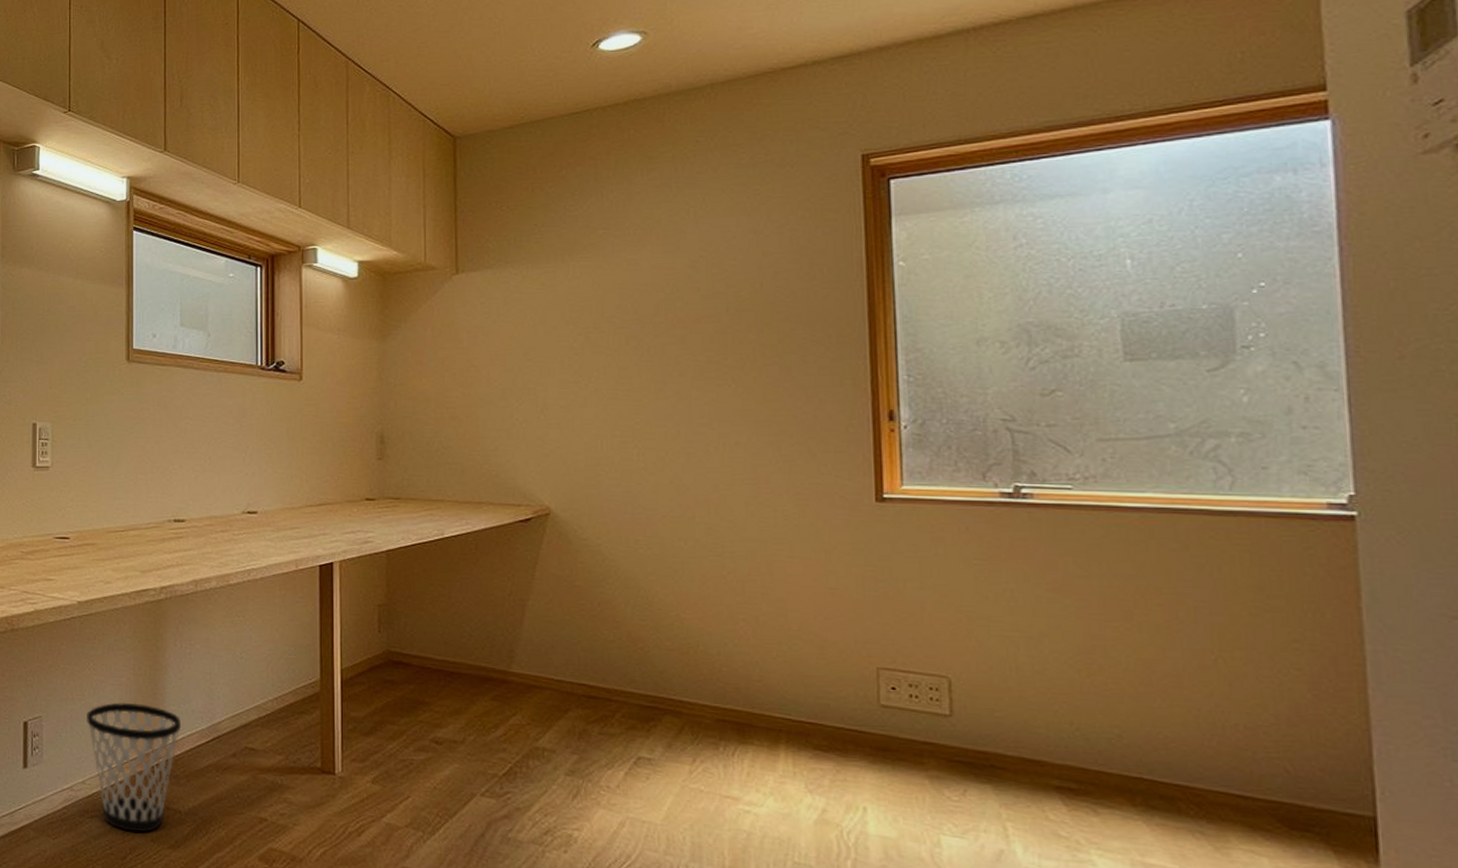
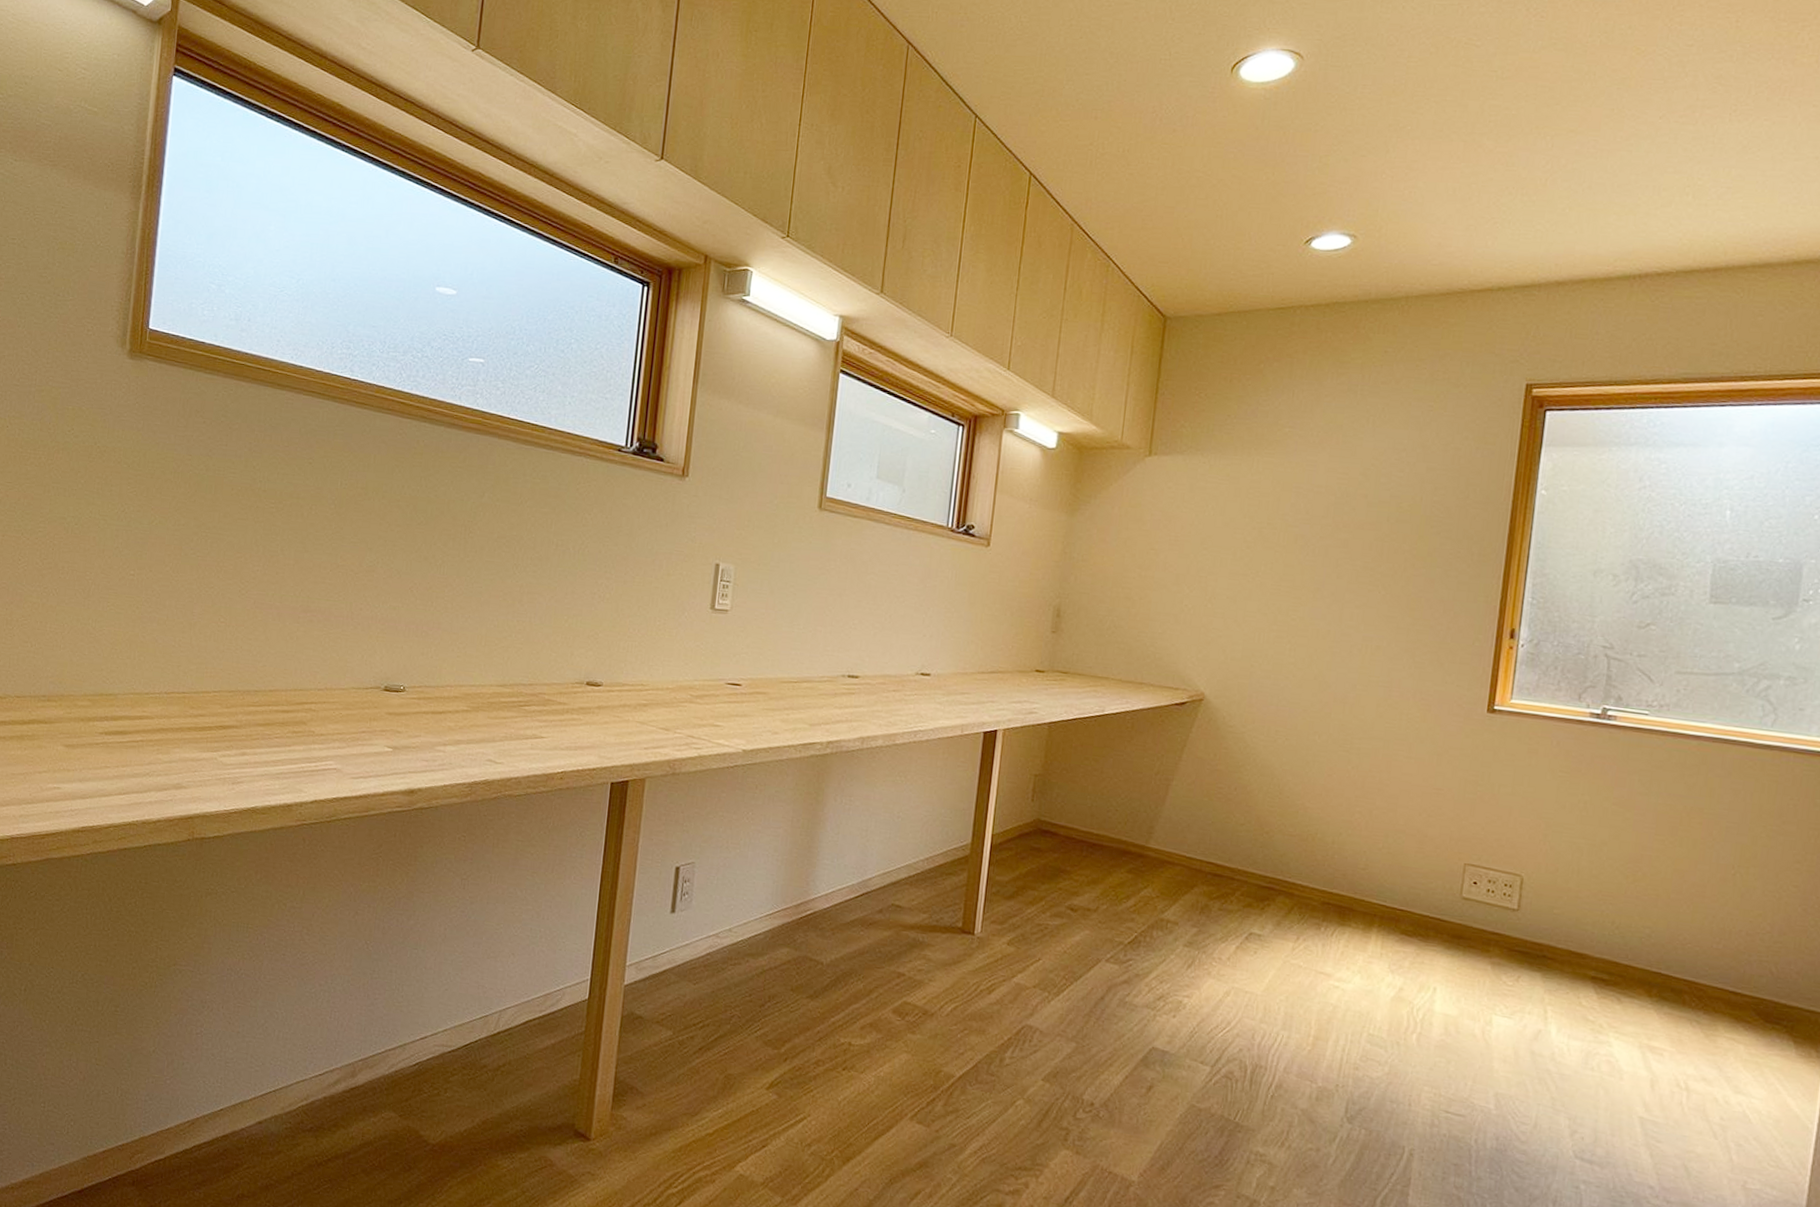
wastebasket: present [87,702,182,833] -> none [739,853,833,982]

